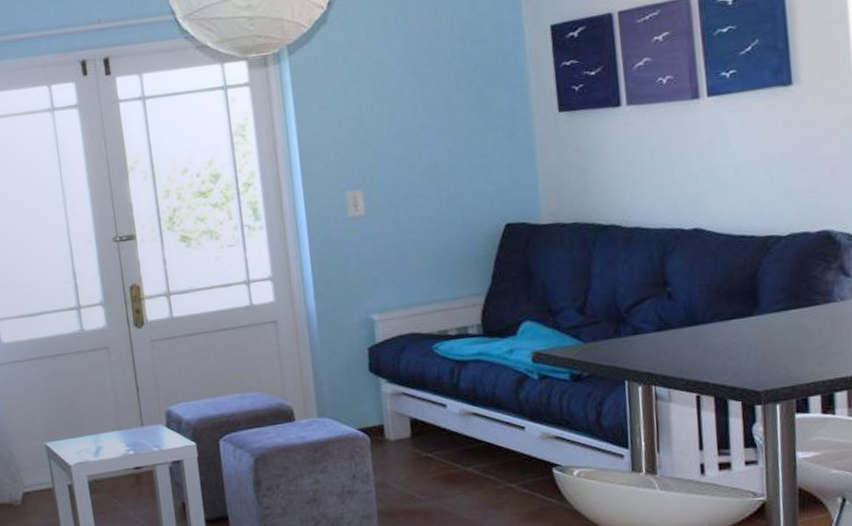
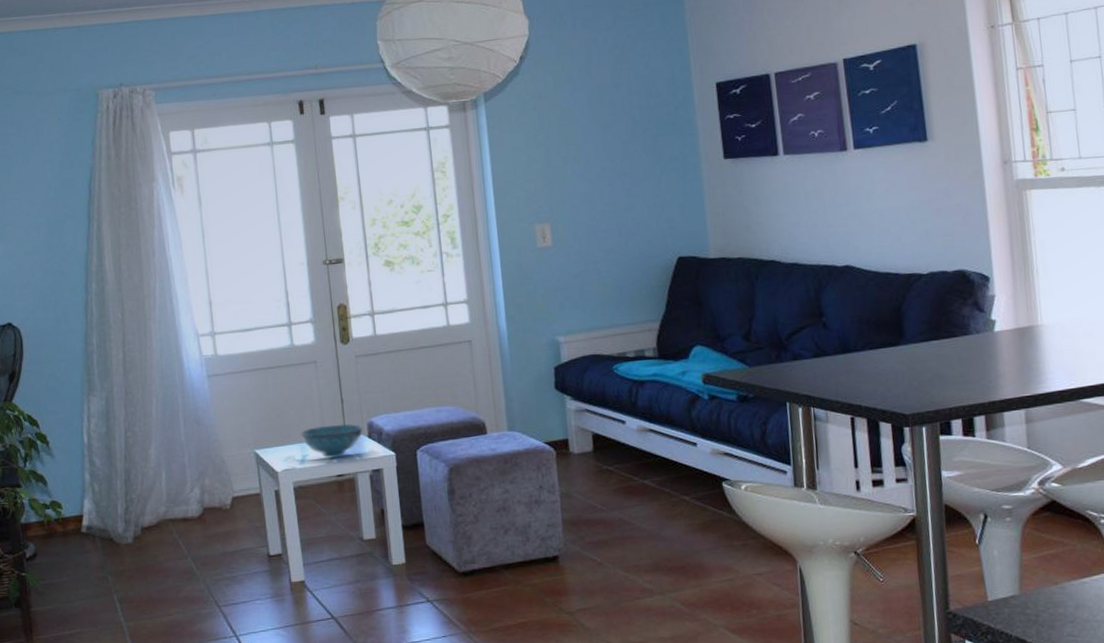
bowl: none [94,413,160,449] -> present [300,423,362,457]

